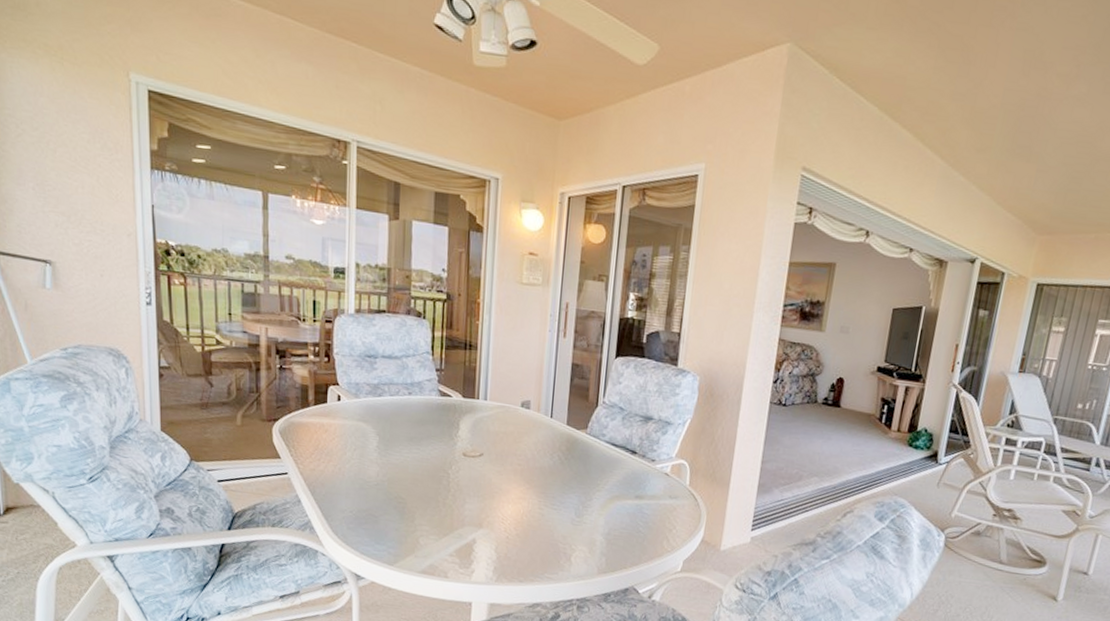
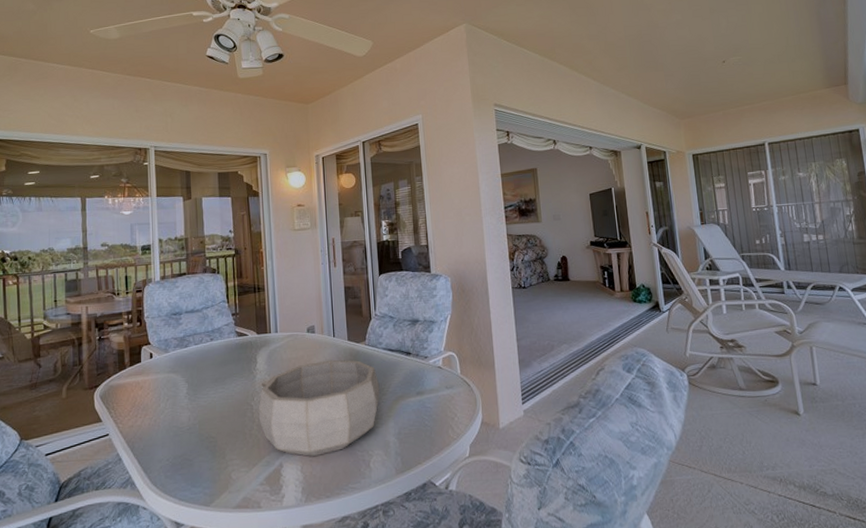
decorative bowl: none [455,441,596,540] -> present [258,359,380,457]

